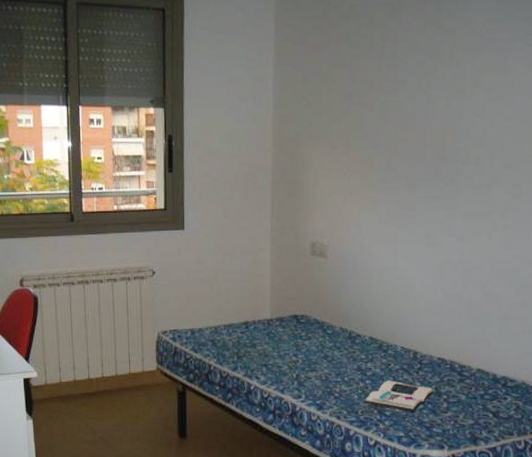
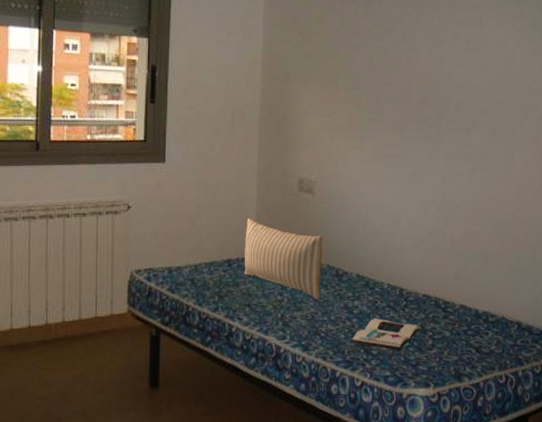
pillow: none [260,282,336,362] -> present [245,218,323,300]

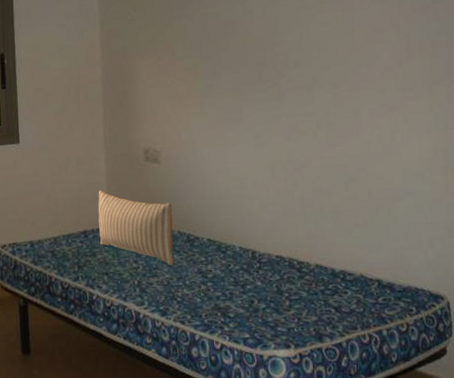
book: present [350,318,420,350] -> none [206,281,276,312]

